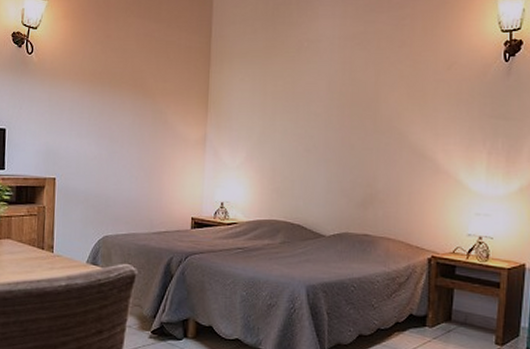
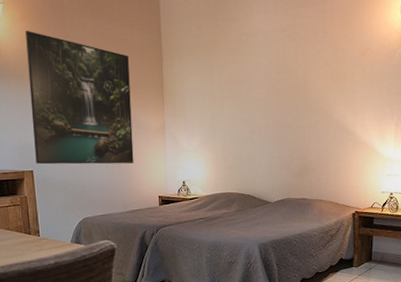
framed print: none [60,28,174,178] -> present [26,30,134,165]

